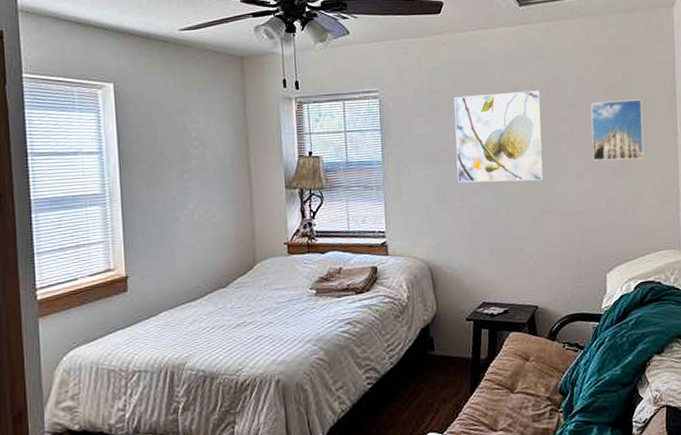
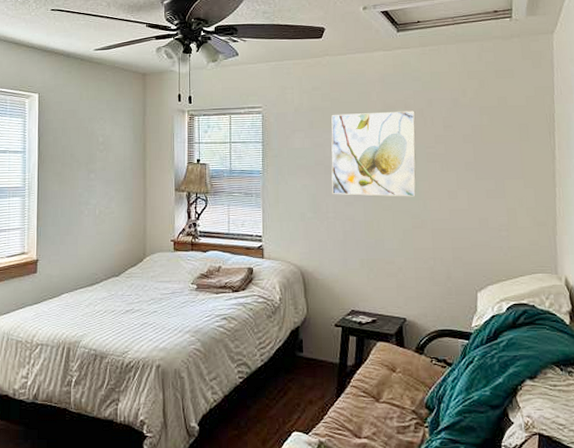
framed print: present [590,99,644,161] -> none [465,122,520,182]

